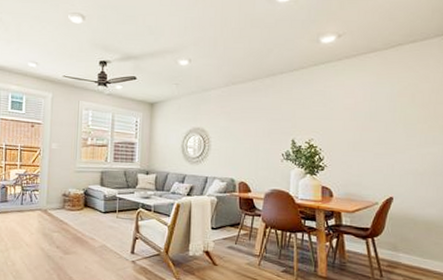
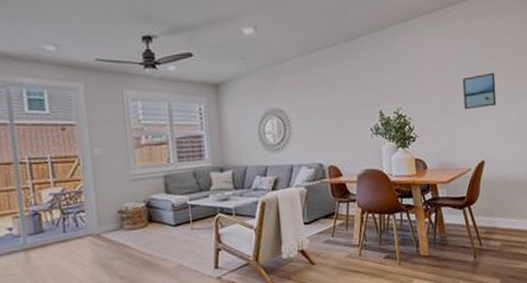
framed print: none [376,116,412,148] -> present [463,72,497,110]

